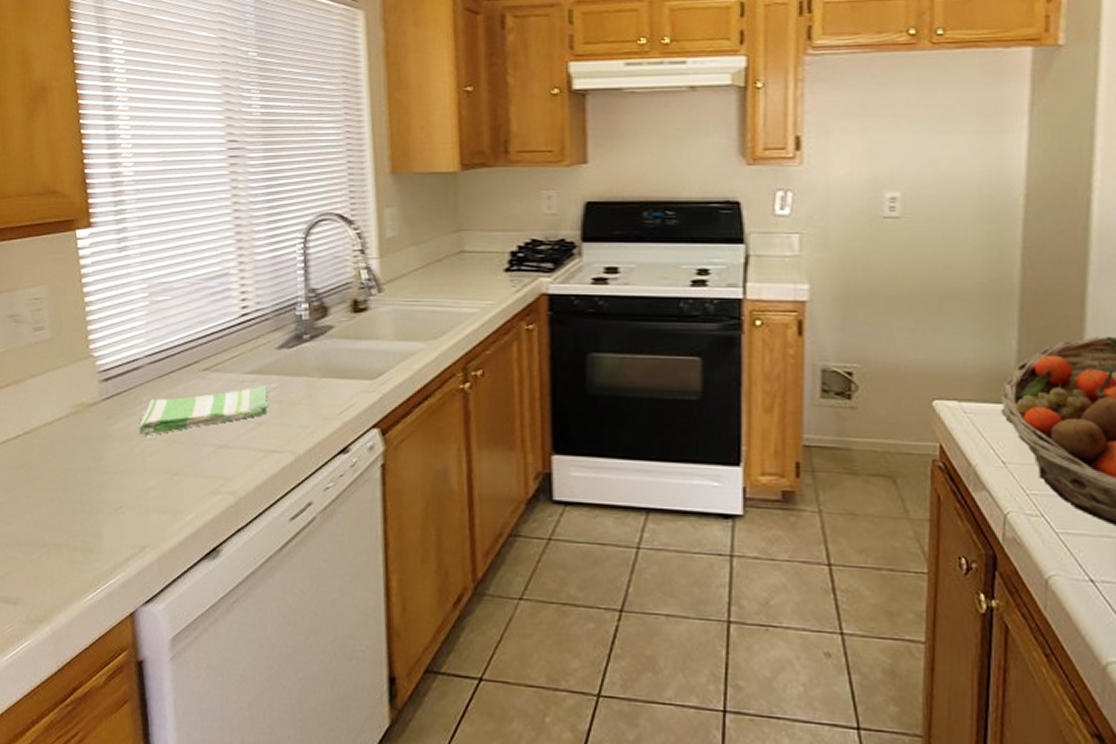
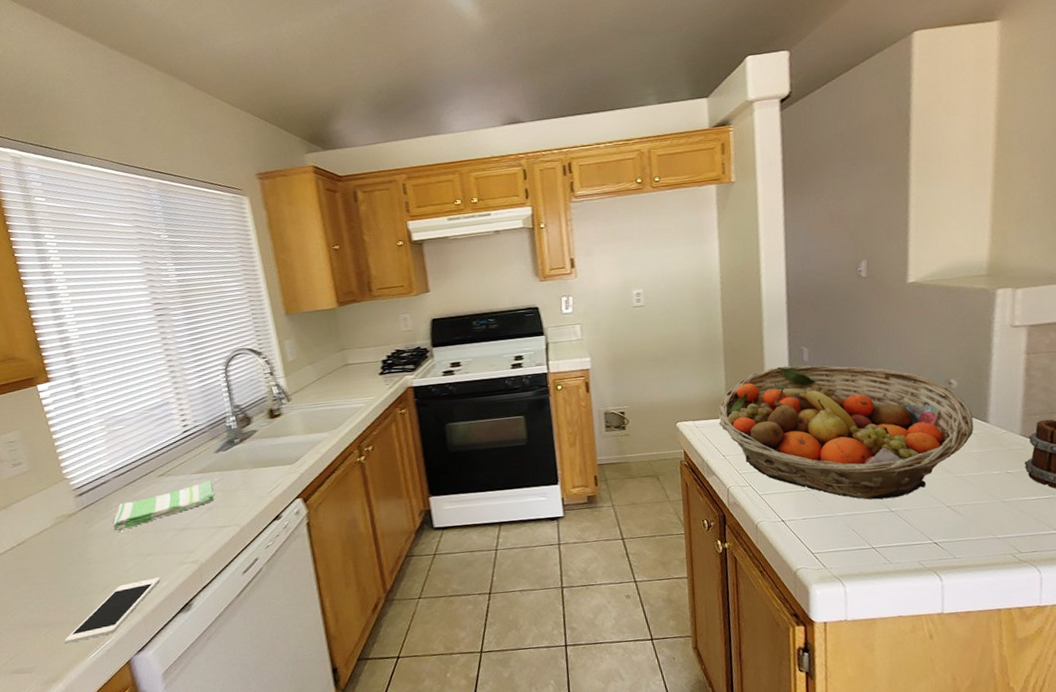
cell phone: none [60,506,186,575] -> present [64,578,160,644]

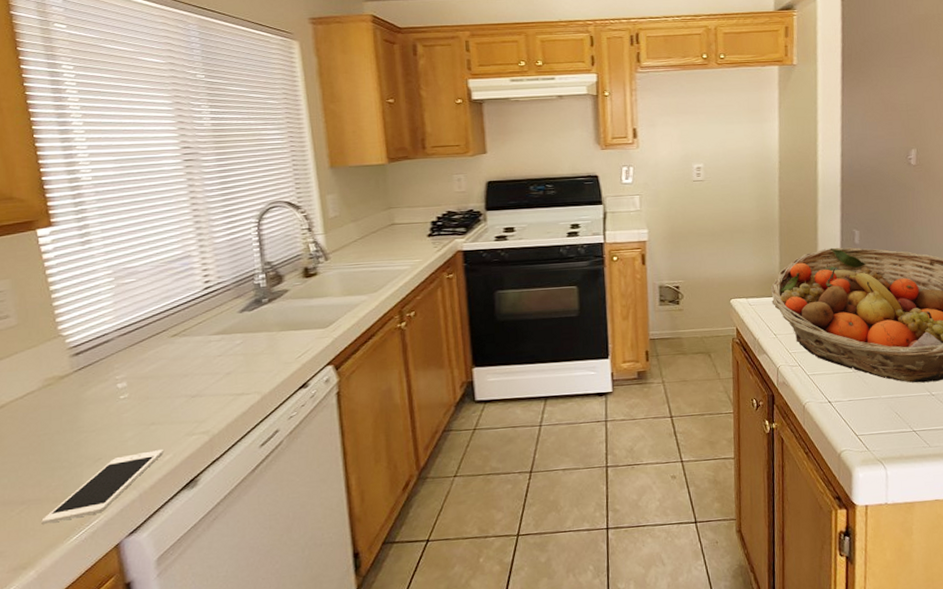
dish towel: present [113,480,214,532] -> none [112,343,234,397]

